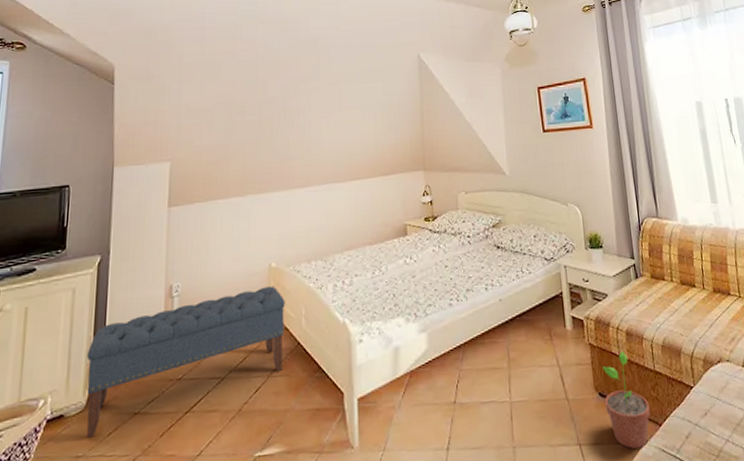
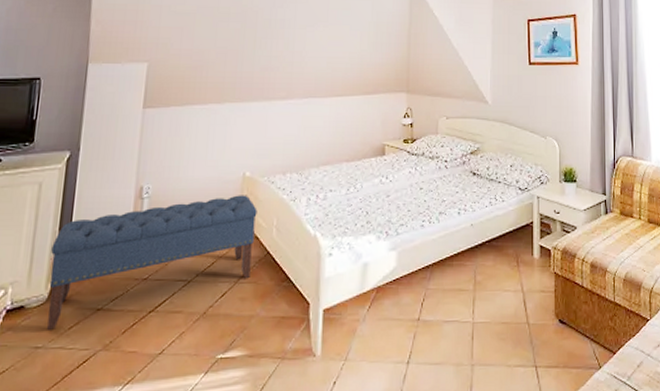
potted plant: present [602,351,650,449] -> none [564,282,606,373]

